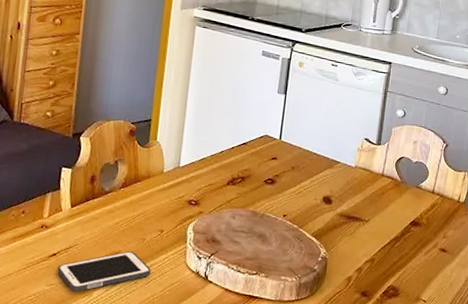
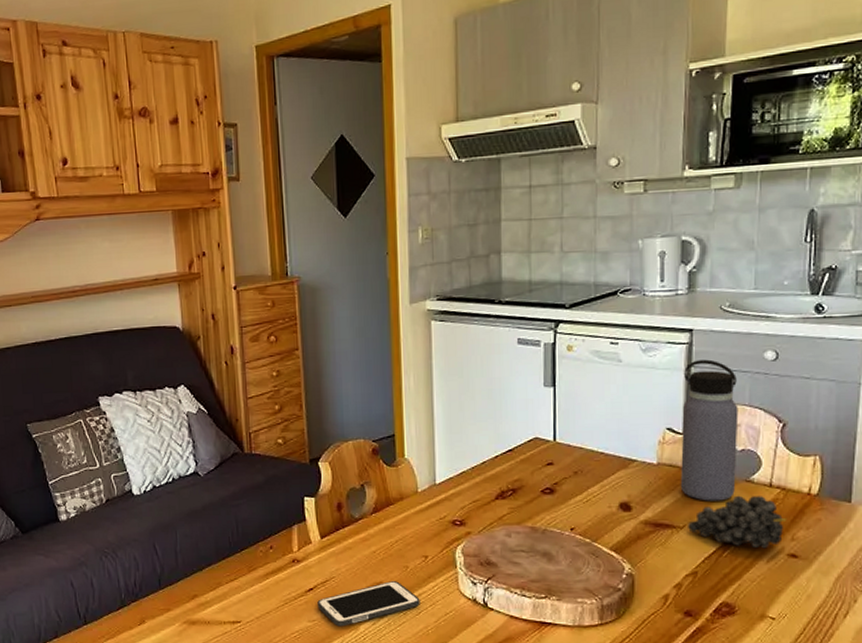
water bottle: none [369,87,418,202] -> present [680,359,739,501]
fruit: none [371,198,442,243] -> present [688,495,787,549]

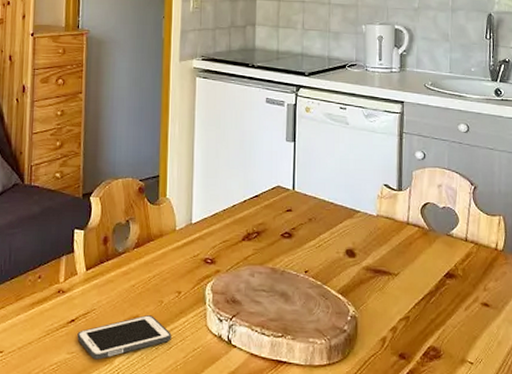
water bottle: present [680,359,739,501] -> none [395,127,440,252]
fruit: present [688,495,787,549] -> none [401,247,480,297]

